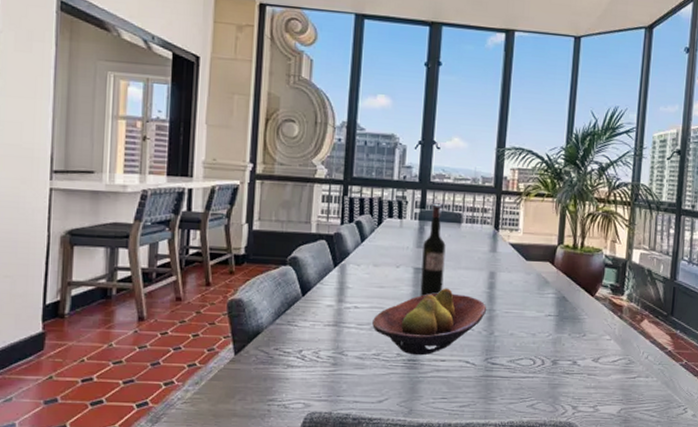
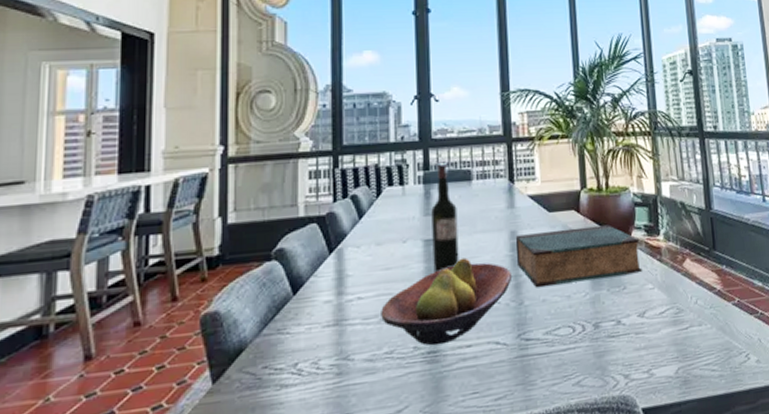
book: none [492,276,605,325] -> present [515,225,643,288]

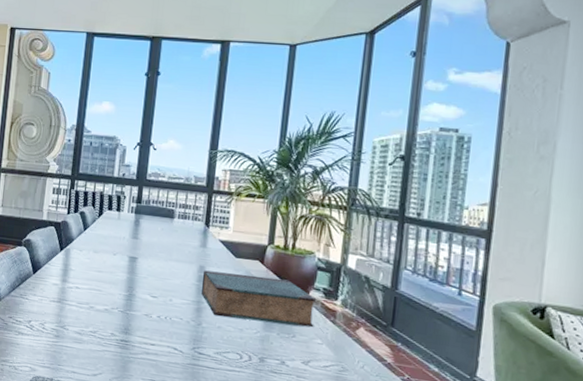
fruit bowl: present [381,257,513,346] -> none [90,277,196,338]
wine bottle: present [431,163,459,273] -> none [133,200,159,284]

